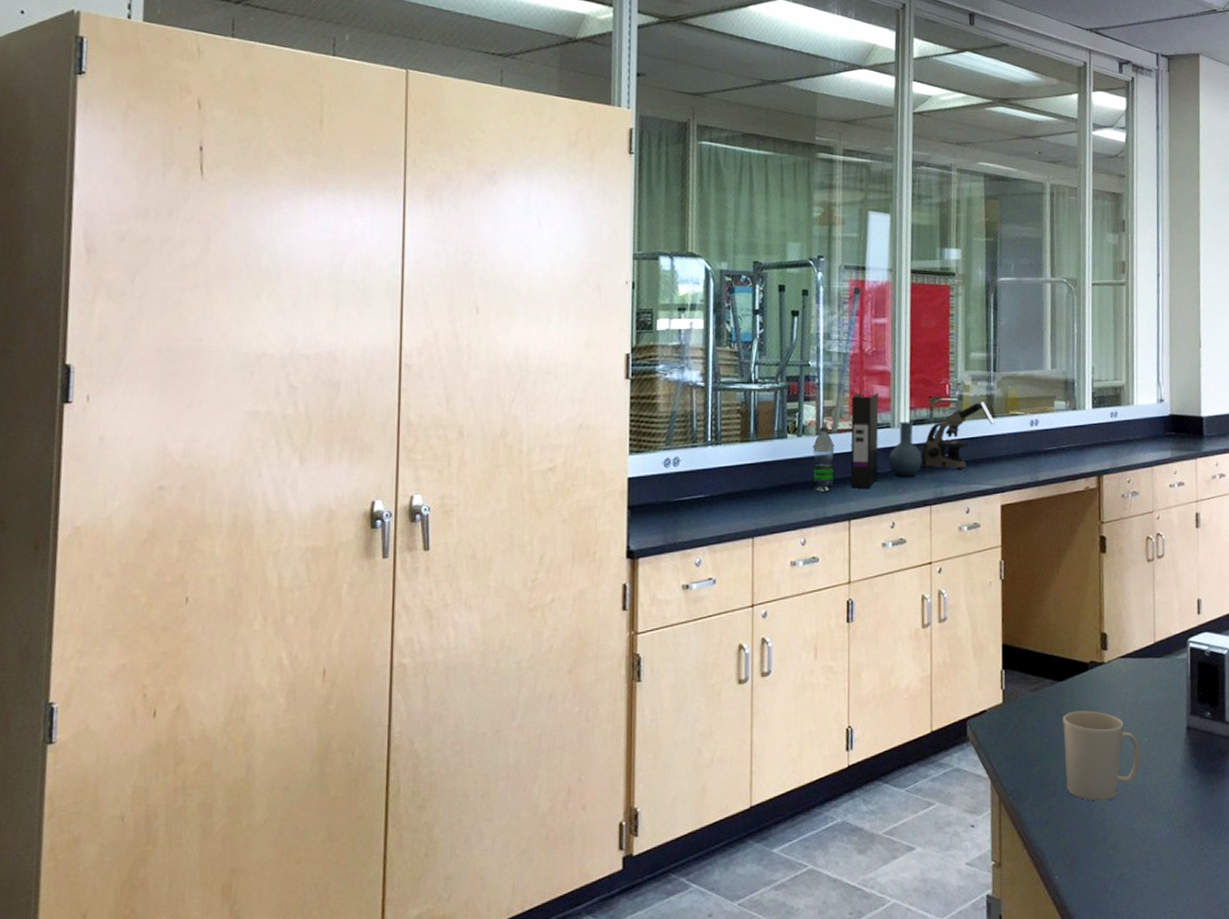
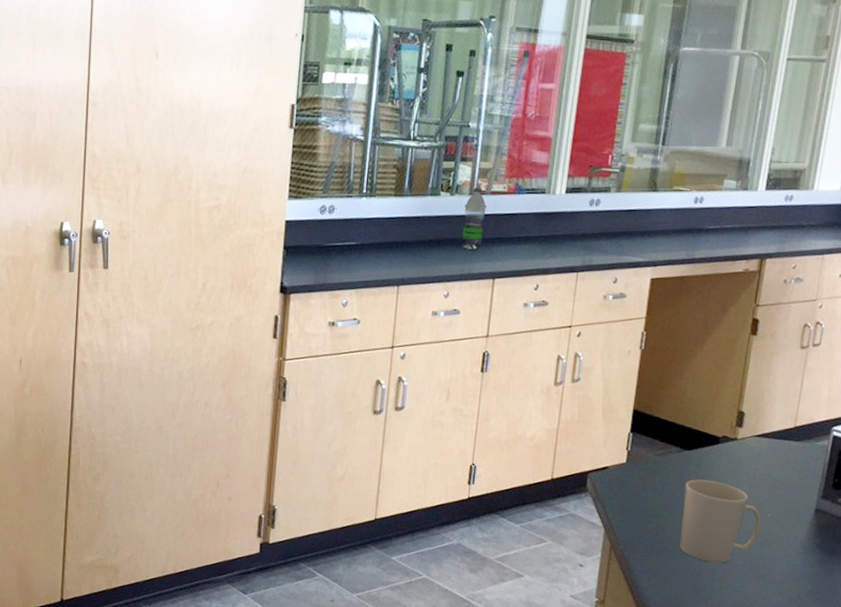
binder: present [850,392,879,488] -> none [498,156,537,250]
flask: present [888,422,923,477] -> none [539,189,576,243]
microscope: present [921,401,995,469] -> none [572,174,657,240]

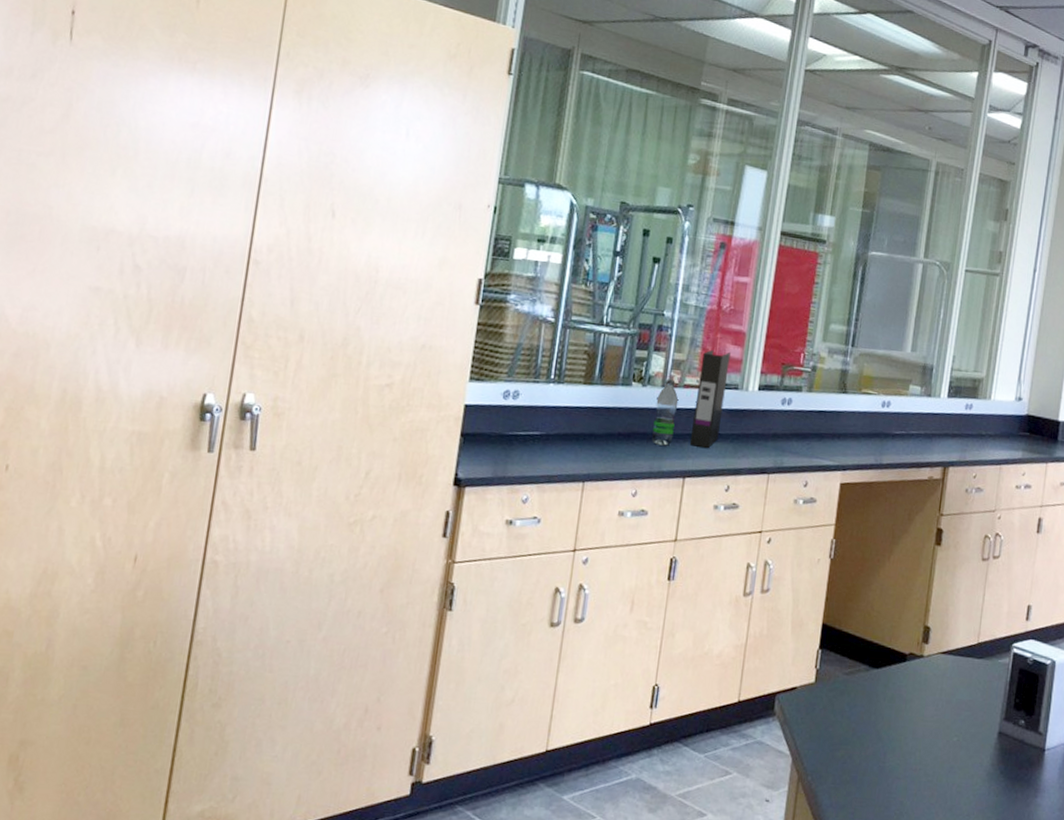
binder: none [498,156,537,250] -> present [689,349,731,448]
mug: present [680,479,762,564] -> none [868,700,948,795]

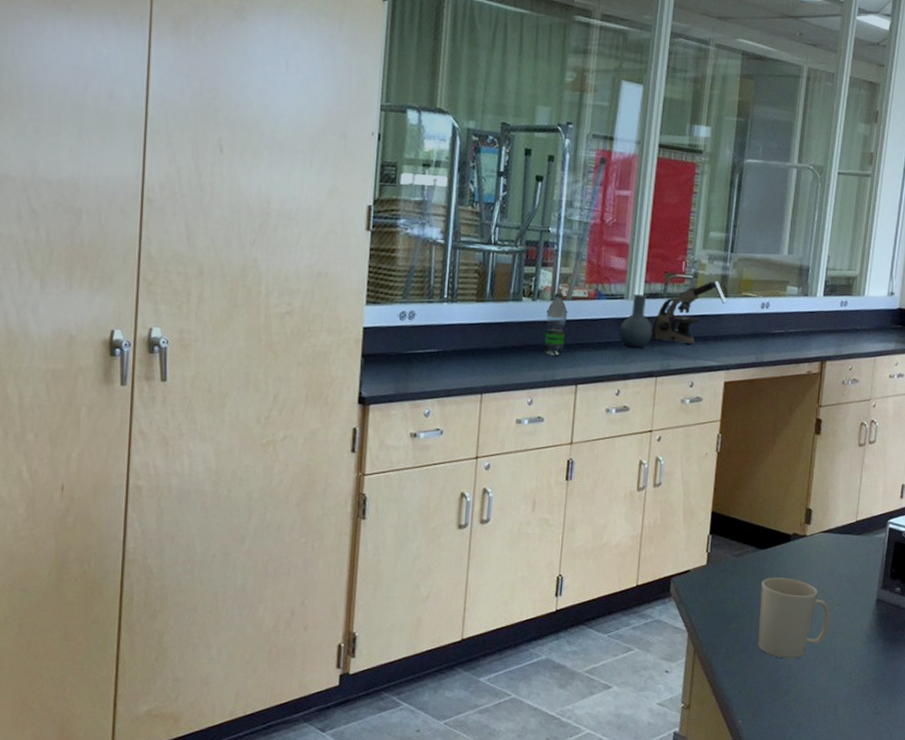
binder: present [689,349,731,448] -> none [580,262,615,356]
flask: none [731,385,768,442] -> present [619,294,653,348]
microscope: none [764,374,846,442] -> present [650,280,727,345]
mug: none [868,700,948,795] -> present [758,577,830,659]

